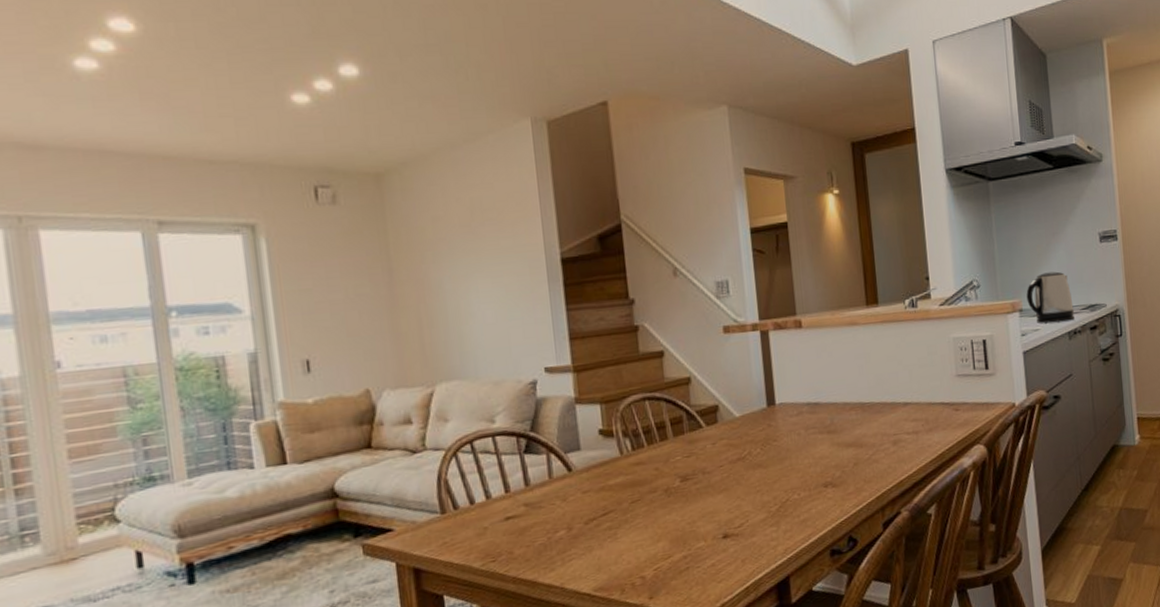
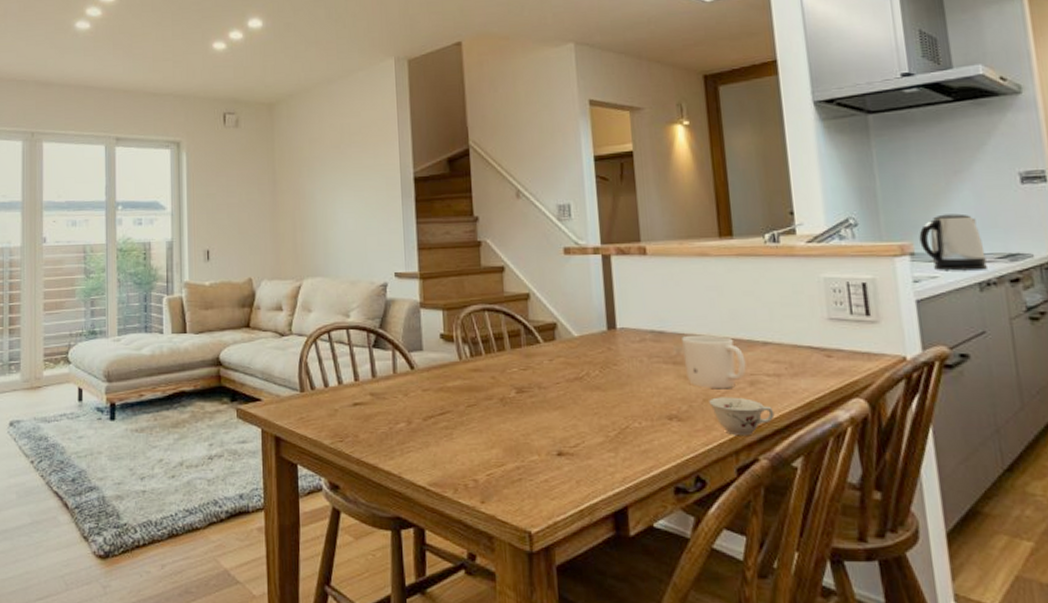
mug: none [835,401,890,453] -> present [682,334,747,389]
teacup: none [859,457,914,493] -> present [709,397,775,436]

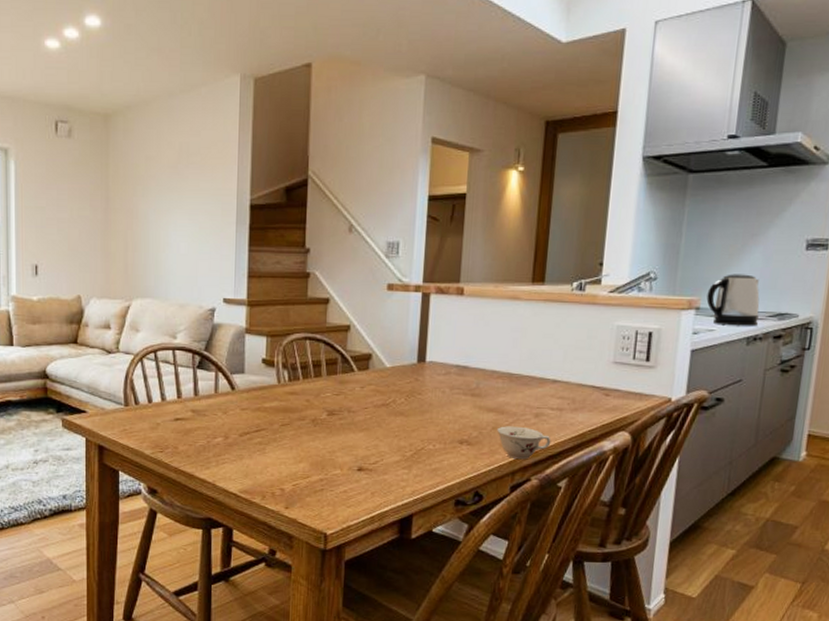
mug: present [682,334,747,389] -> none [481,370,535,420]

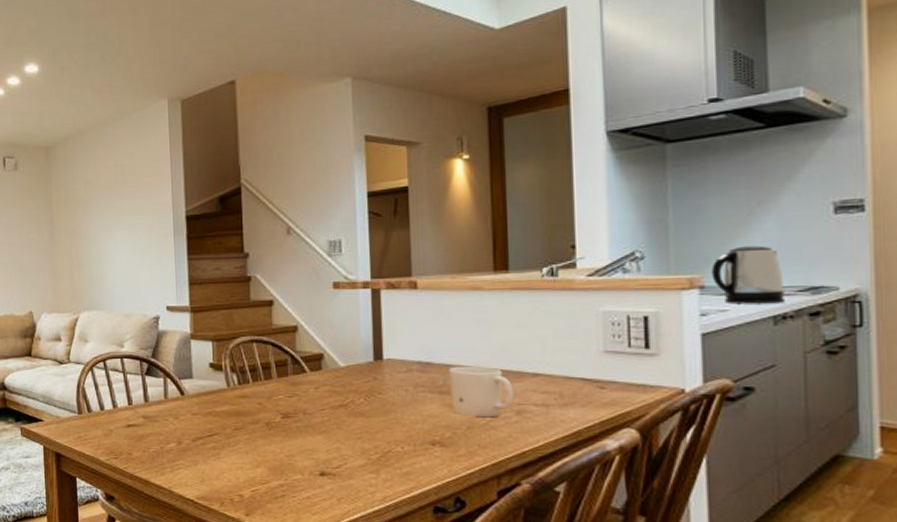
mug: none [481,370,535,420] -> present [449,366,514,418]
teacup: present [497,426,551,460] -> none [473,425,540,462]

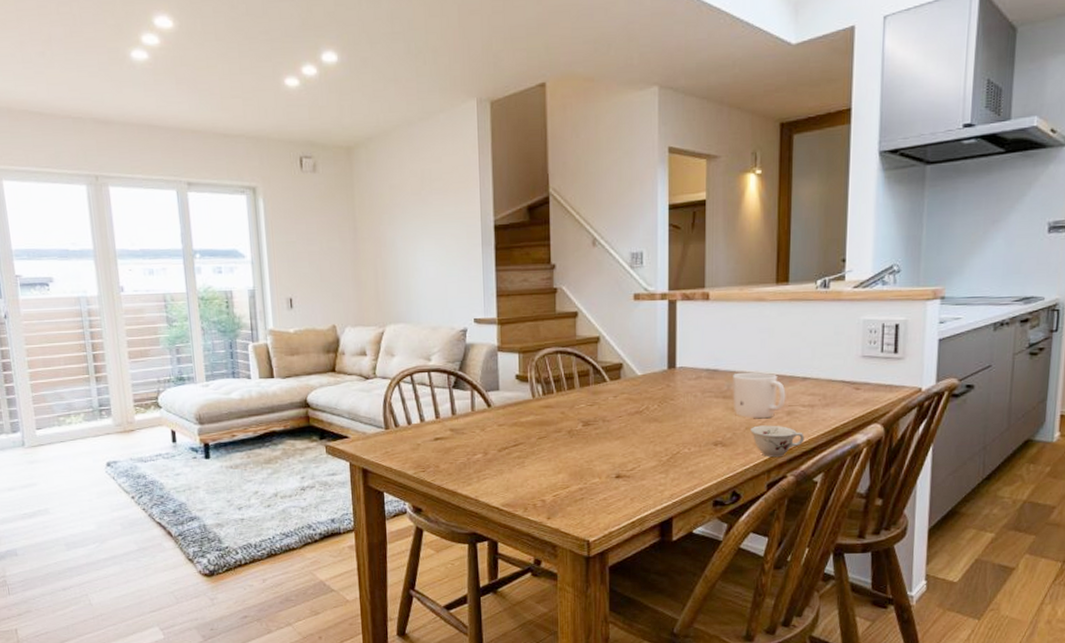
teacup: none [473,425,540,462] -> present [750,425,805,458]
kettle: present [711,245,785,306] -> none [951,260,1005,314]

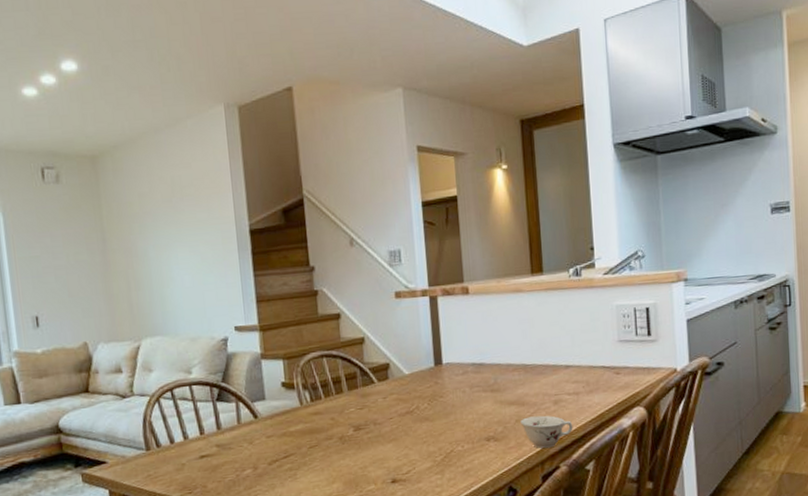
mug: present [733,372,786,419] -> none [499,363,552,410]

